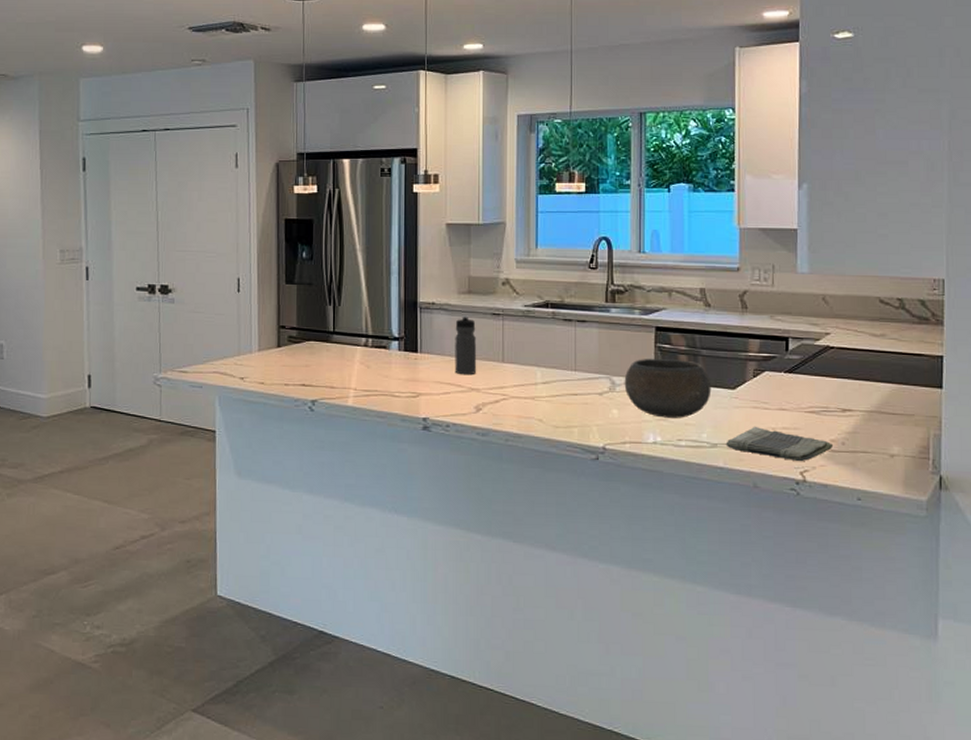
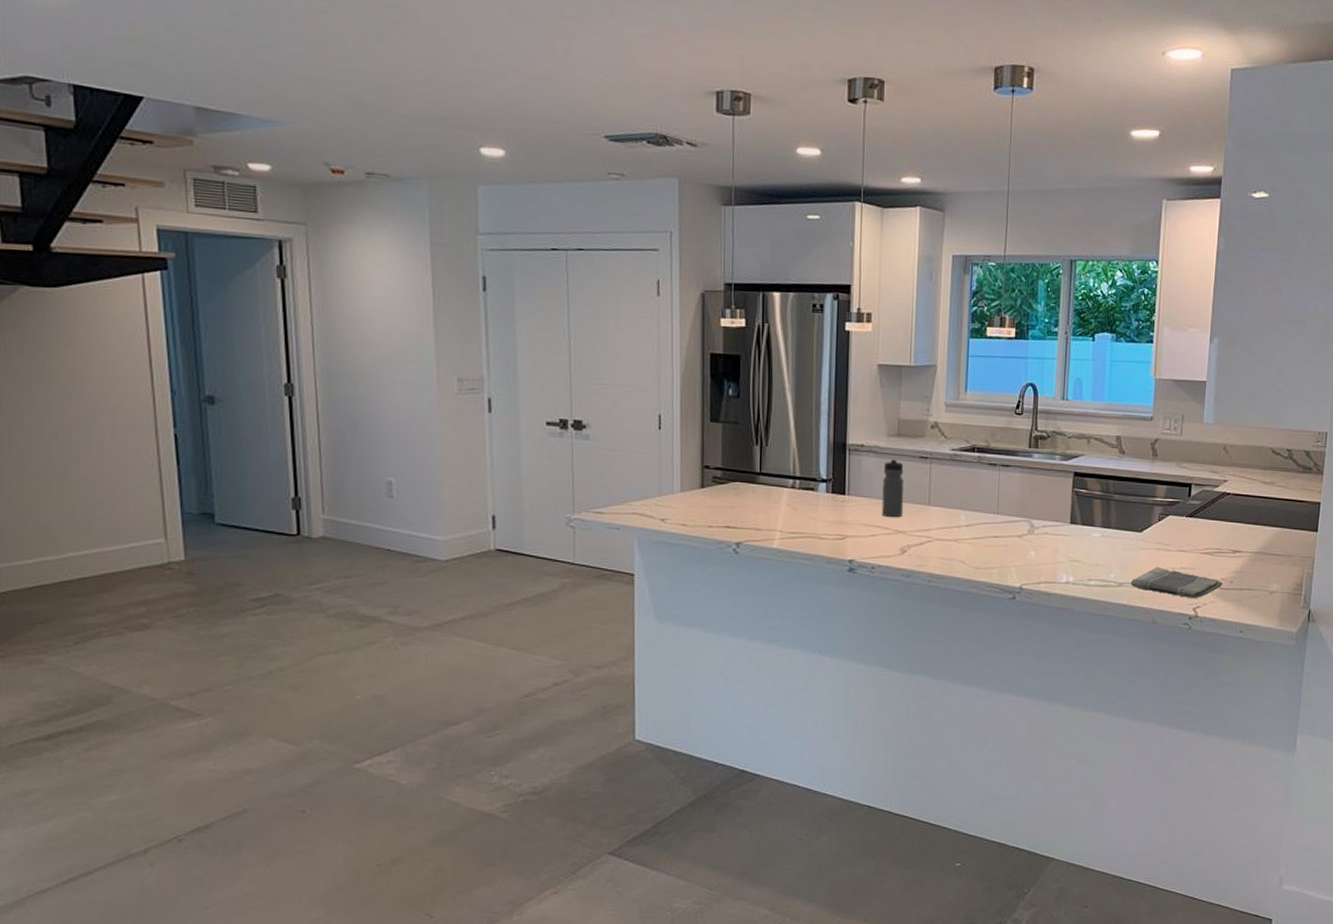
bowl: present [624,358,712,418] -> none [1042,502,1121,559]

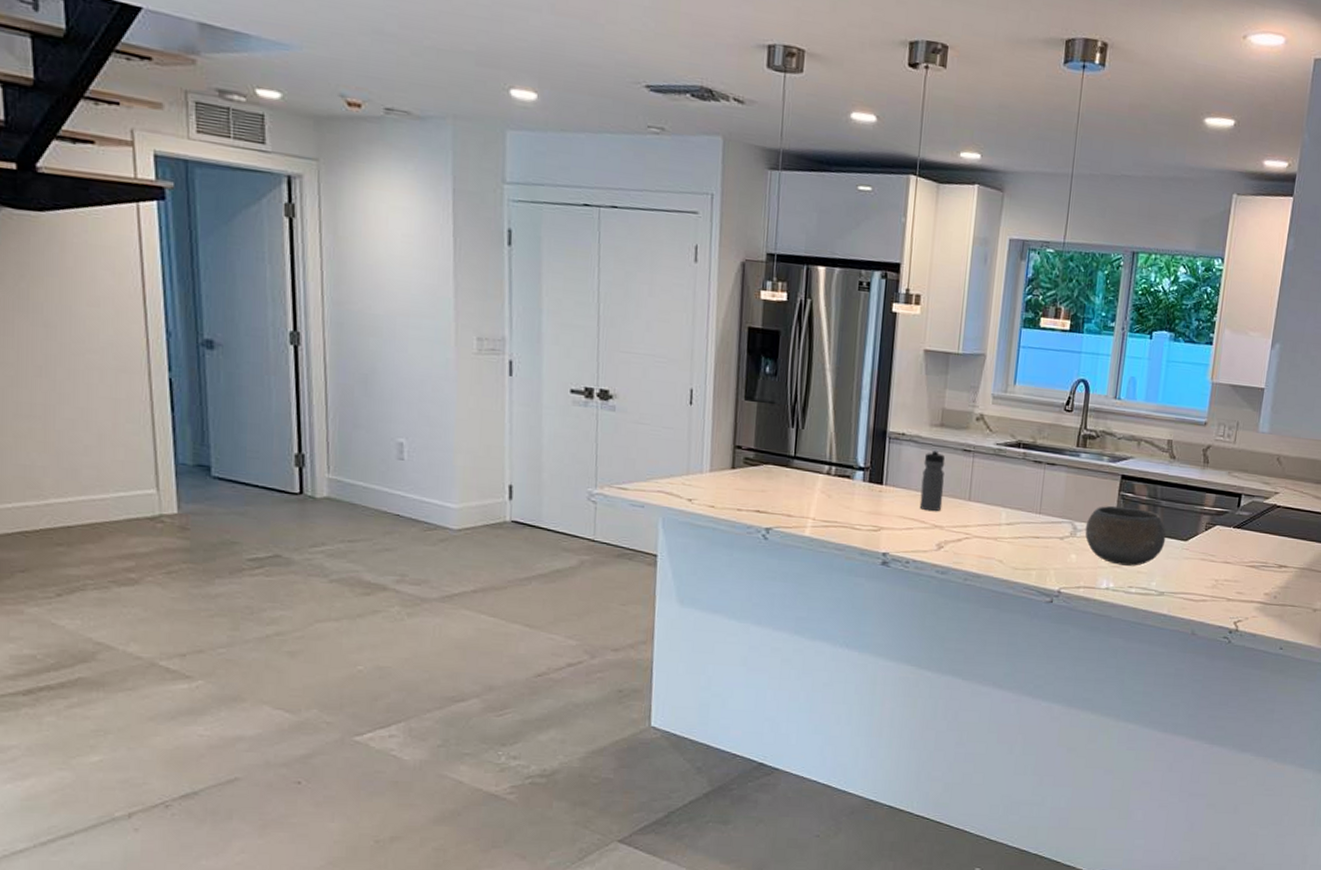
bowl: none [1042,502,1121,559] -> present [1085,505,1166,566]
dish towel: present [1130,566,1223,599] -> none [1172,577,1267,613]

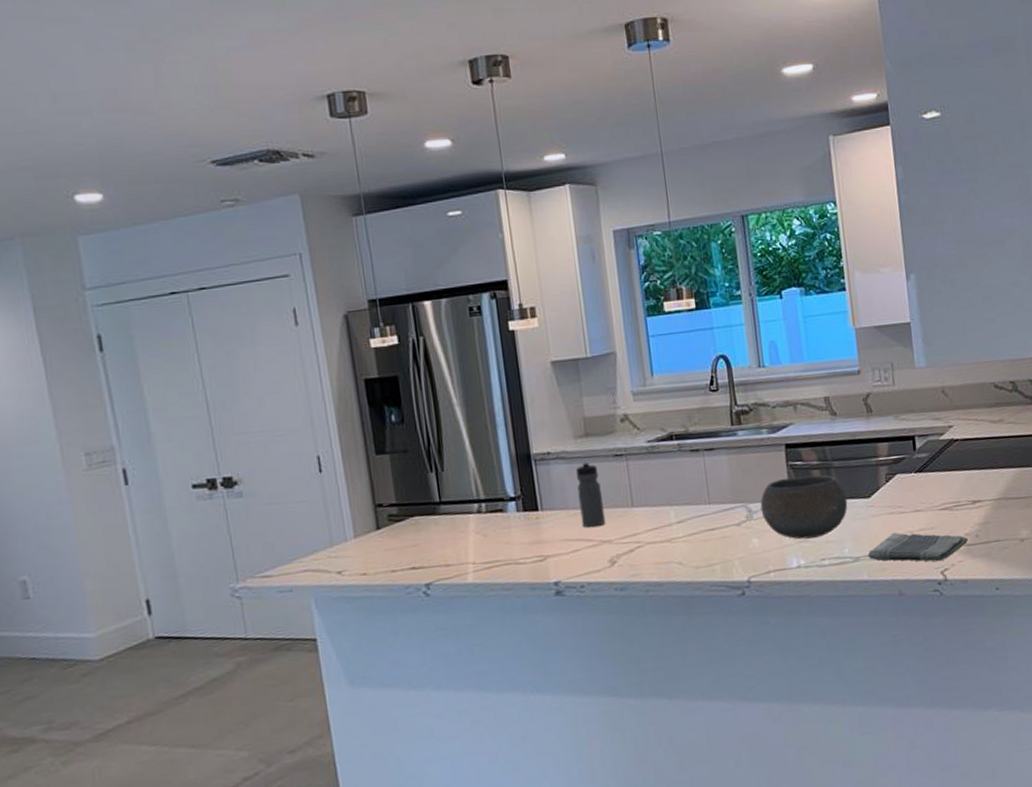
dish towel: none [1172,577,1267,613] -> present [867,532,969,562]

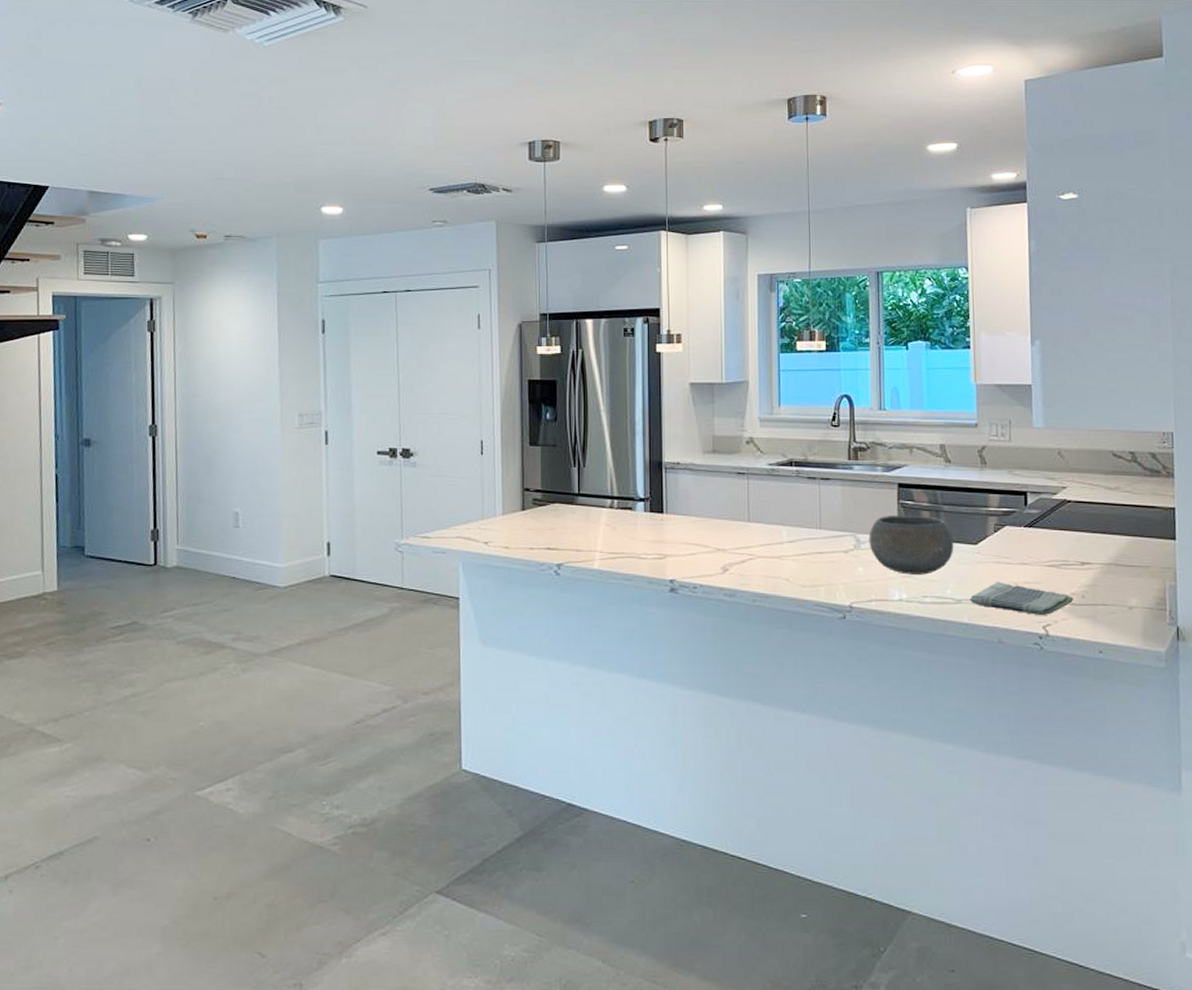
water bottle: present [576,461,606,528] -> none [700,475,723,536]

